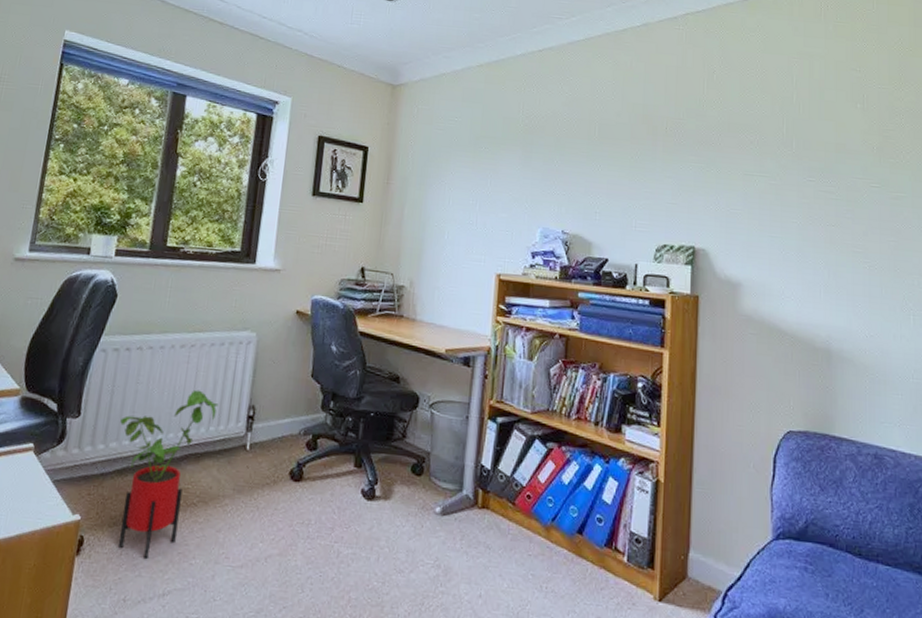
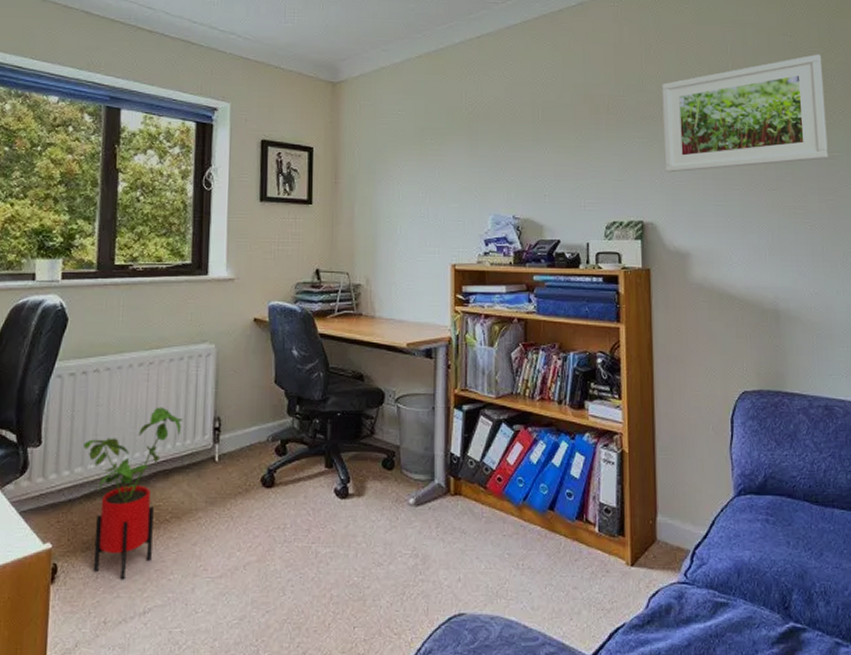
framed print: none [720,91,893,200] -> present [662,54,829,173]

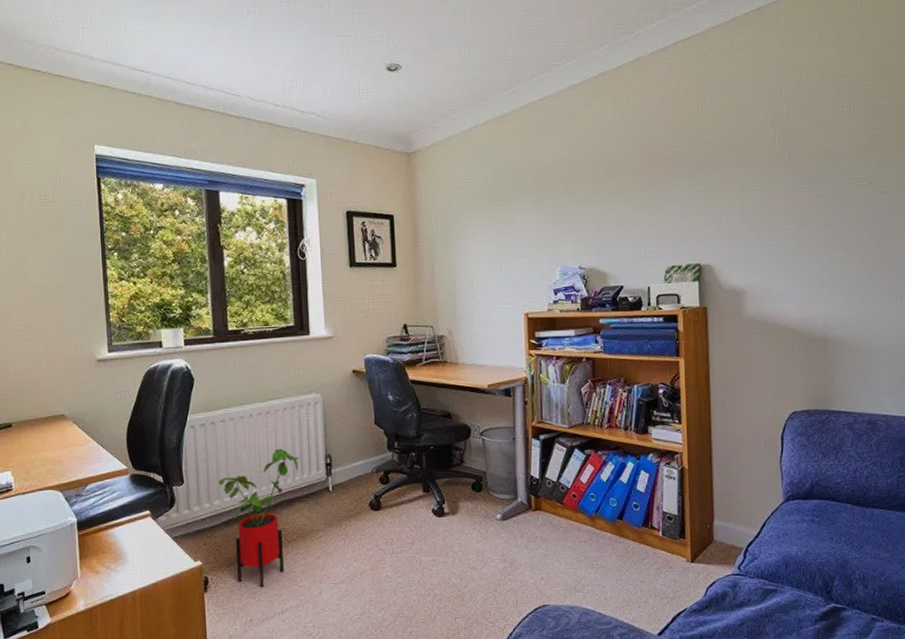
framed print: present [662,54,829,173] -> none [718,92,879,217]

